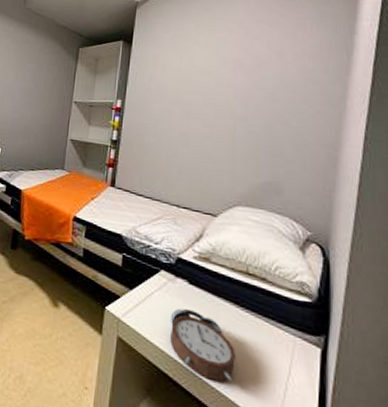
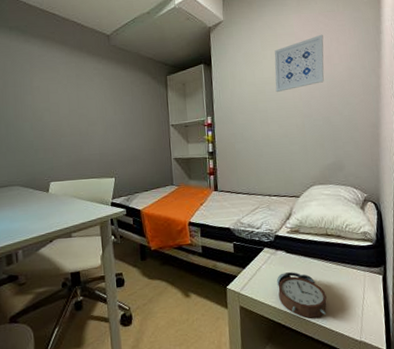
wall art: none [205,25,276,86] -> present [274,34,324,93]

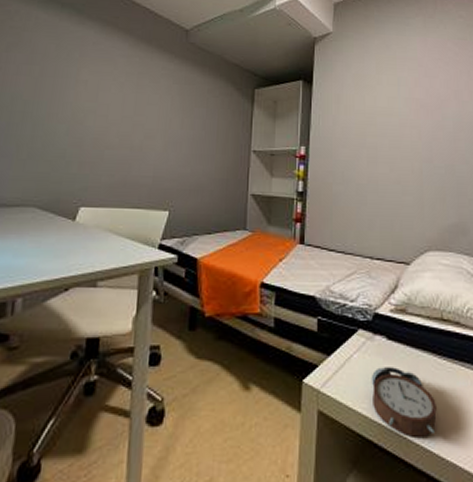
wall art: present [274,34,324,93] -> none [389,64,452,127]

